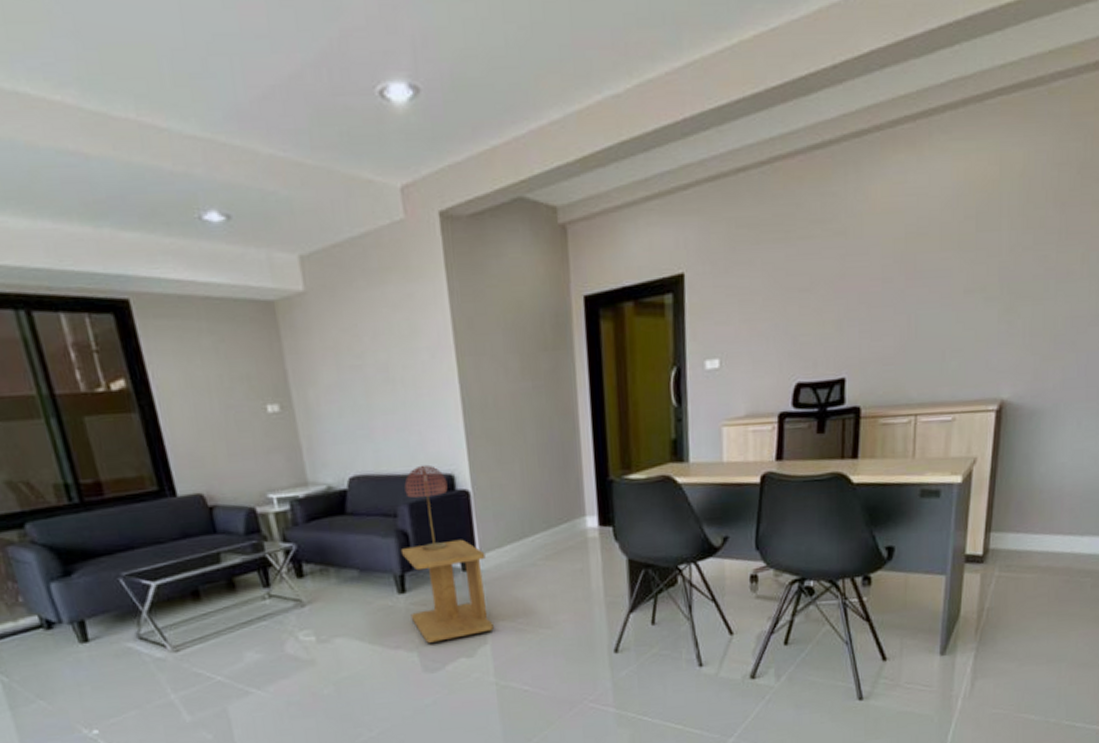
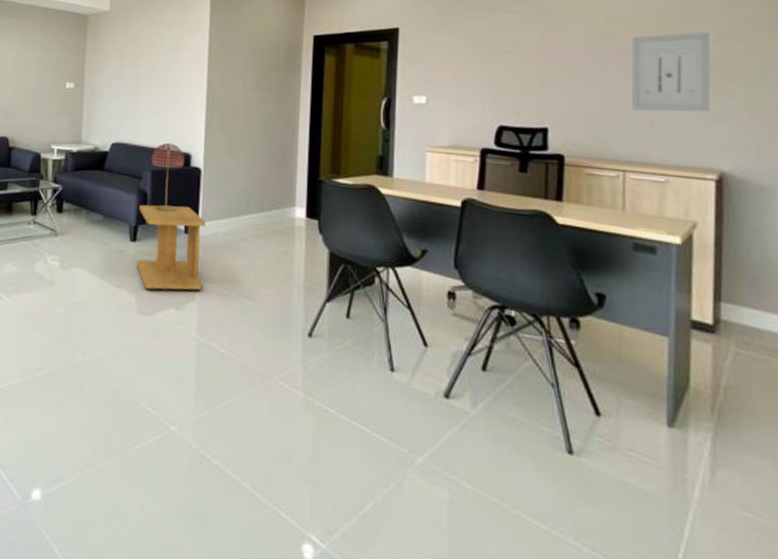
wall art: none [926,241,1003,345] -> present [631,32,711,112]

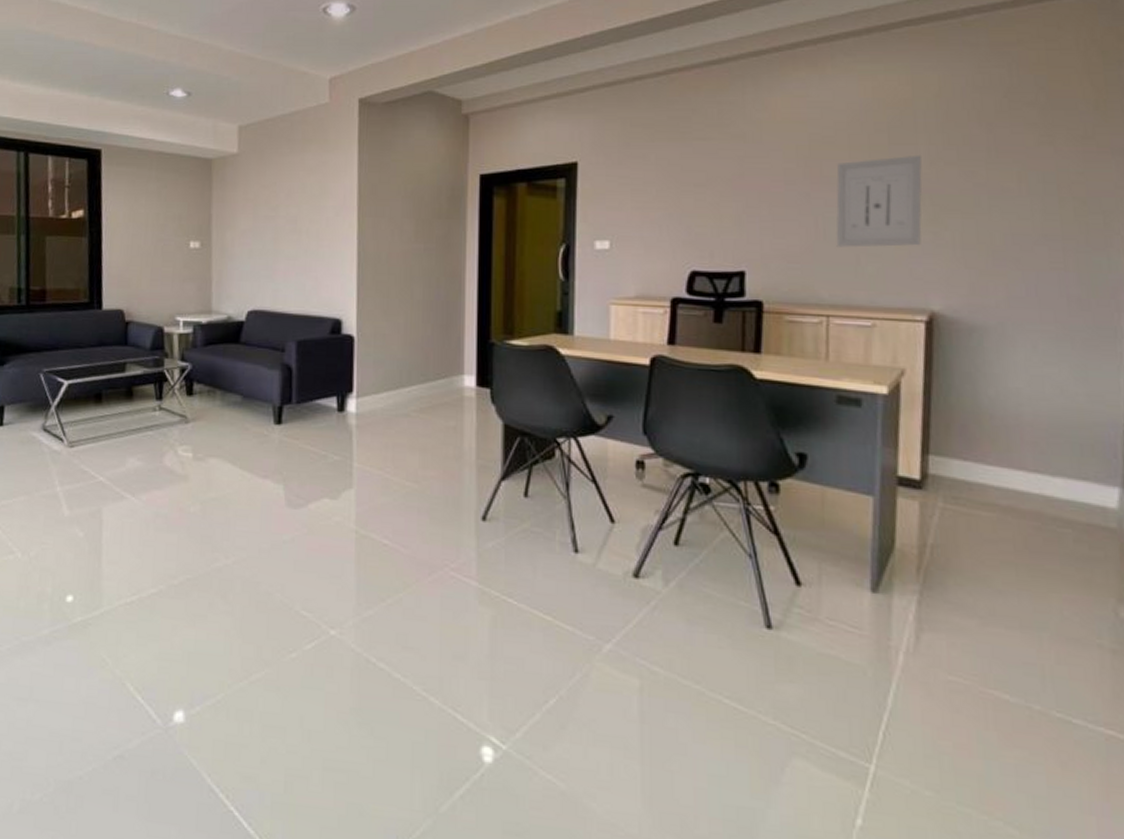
side table: present [136,204,206,291] -> none [282,380,361,478]
table lamp: present [151,142,185,212] -> none [295,307,335,388]

